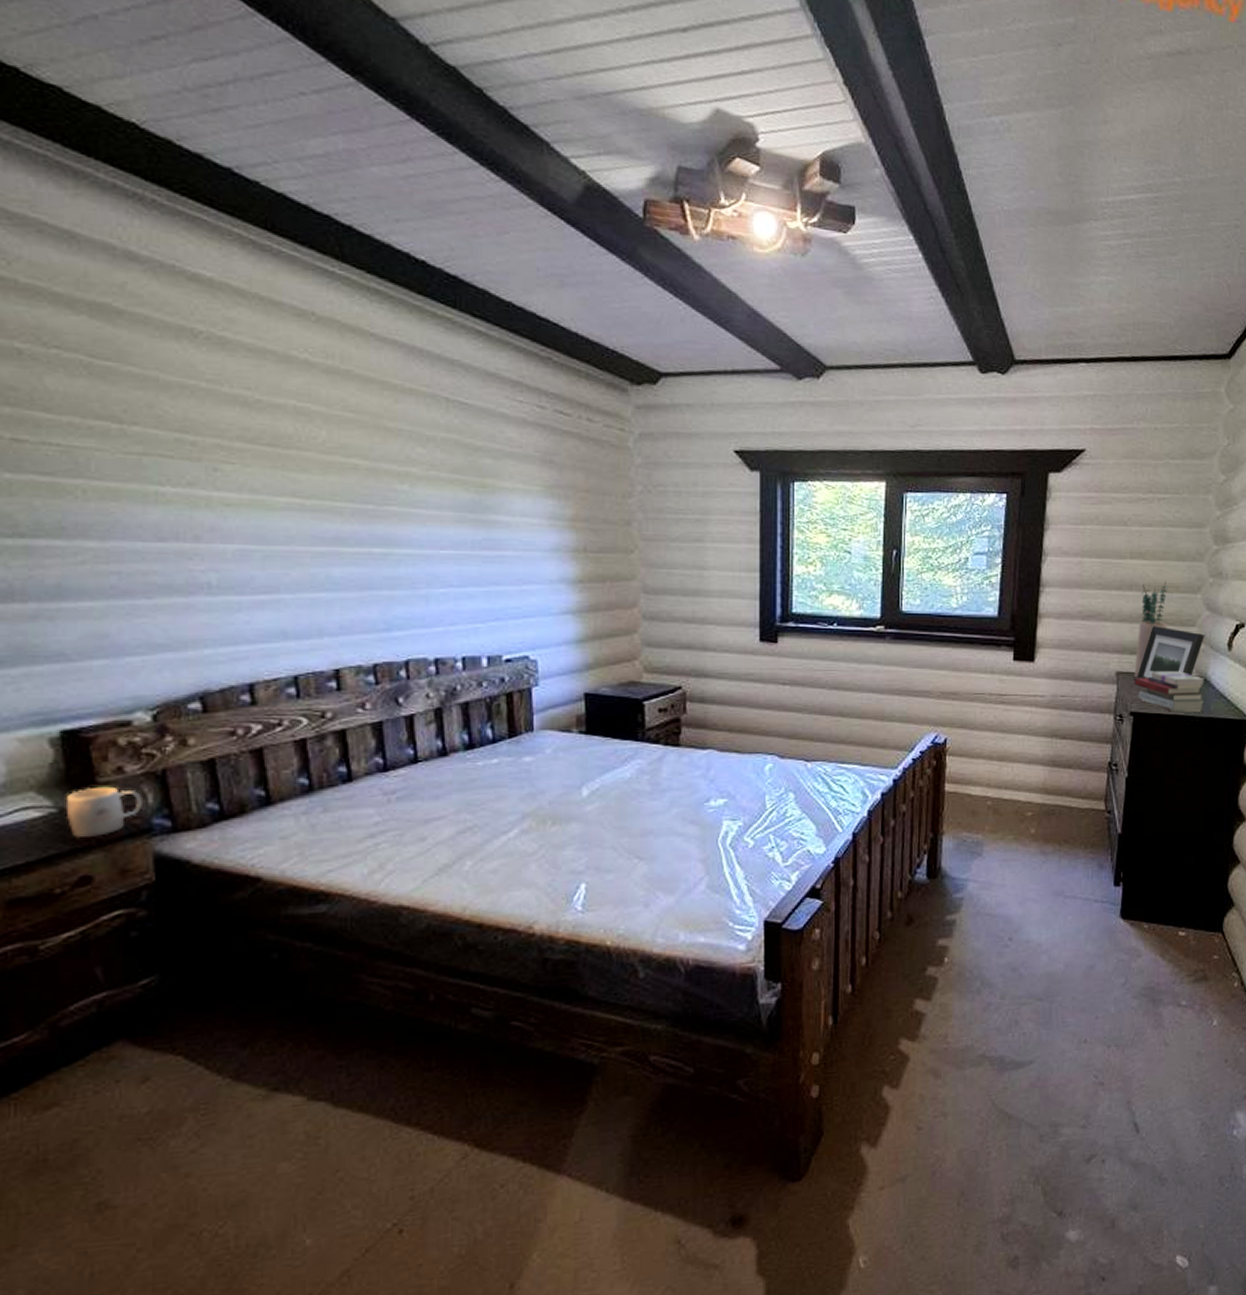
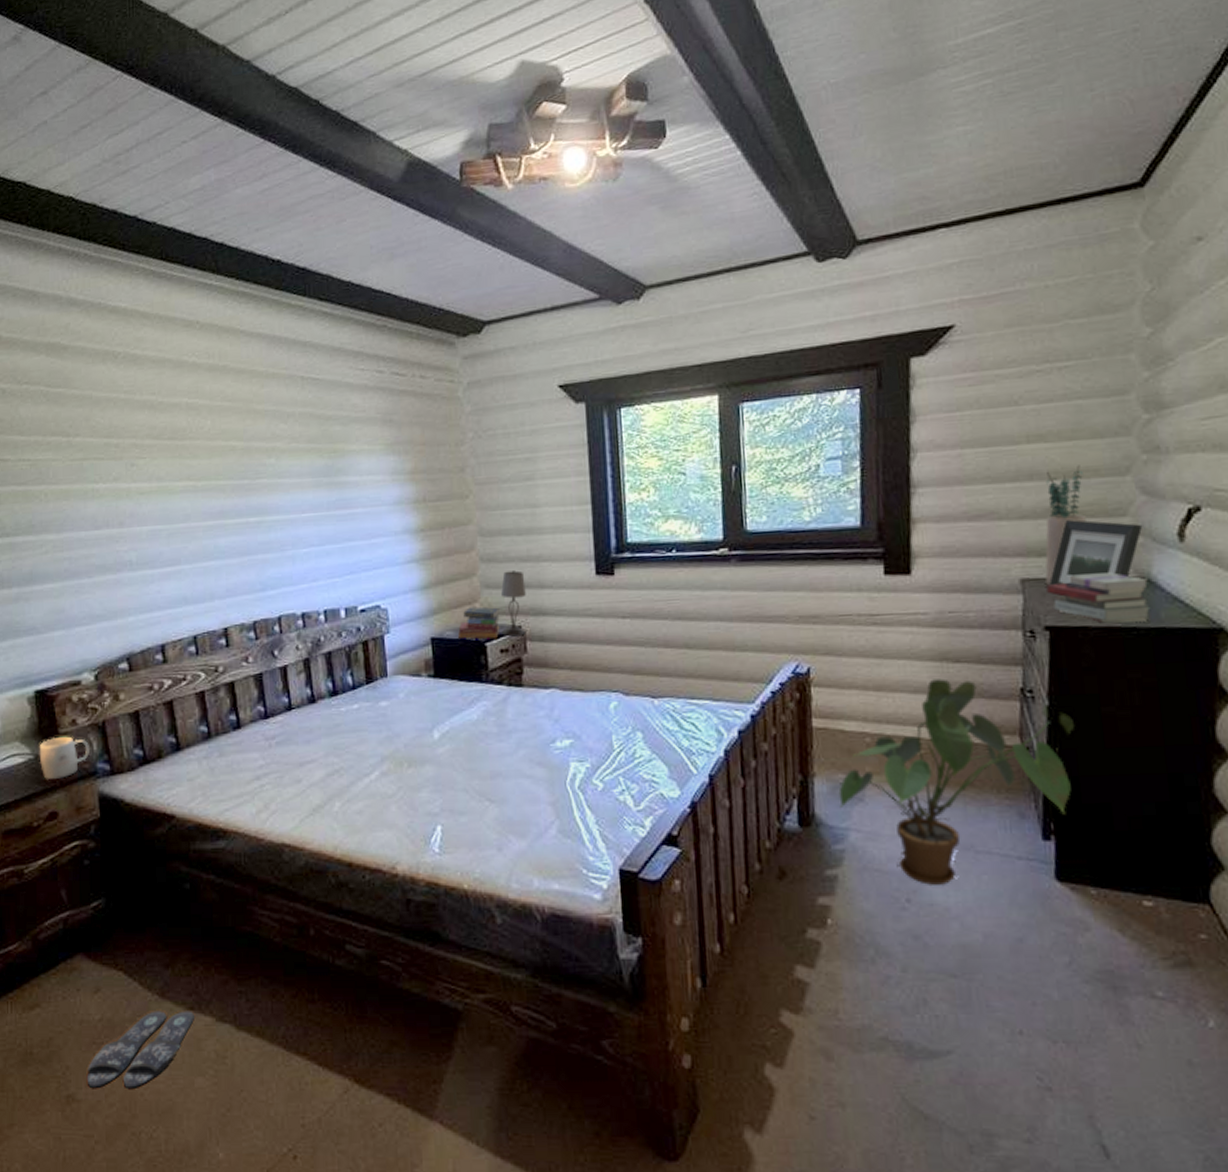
slippers: none [127,1092,279,1190] -> present [86,1011,194,1088]
books: none [615,664,660,698] -> present [458,607,501,640]
table lamp: none [661,631,688,697] -> present [501,570,526,637]
house plant: none [962,752,1145,925] -> present [838,678,1075,885]

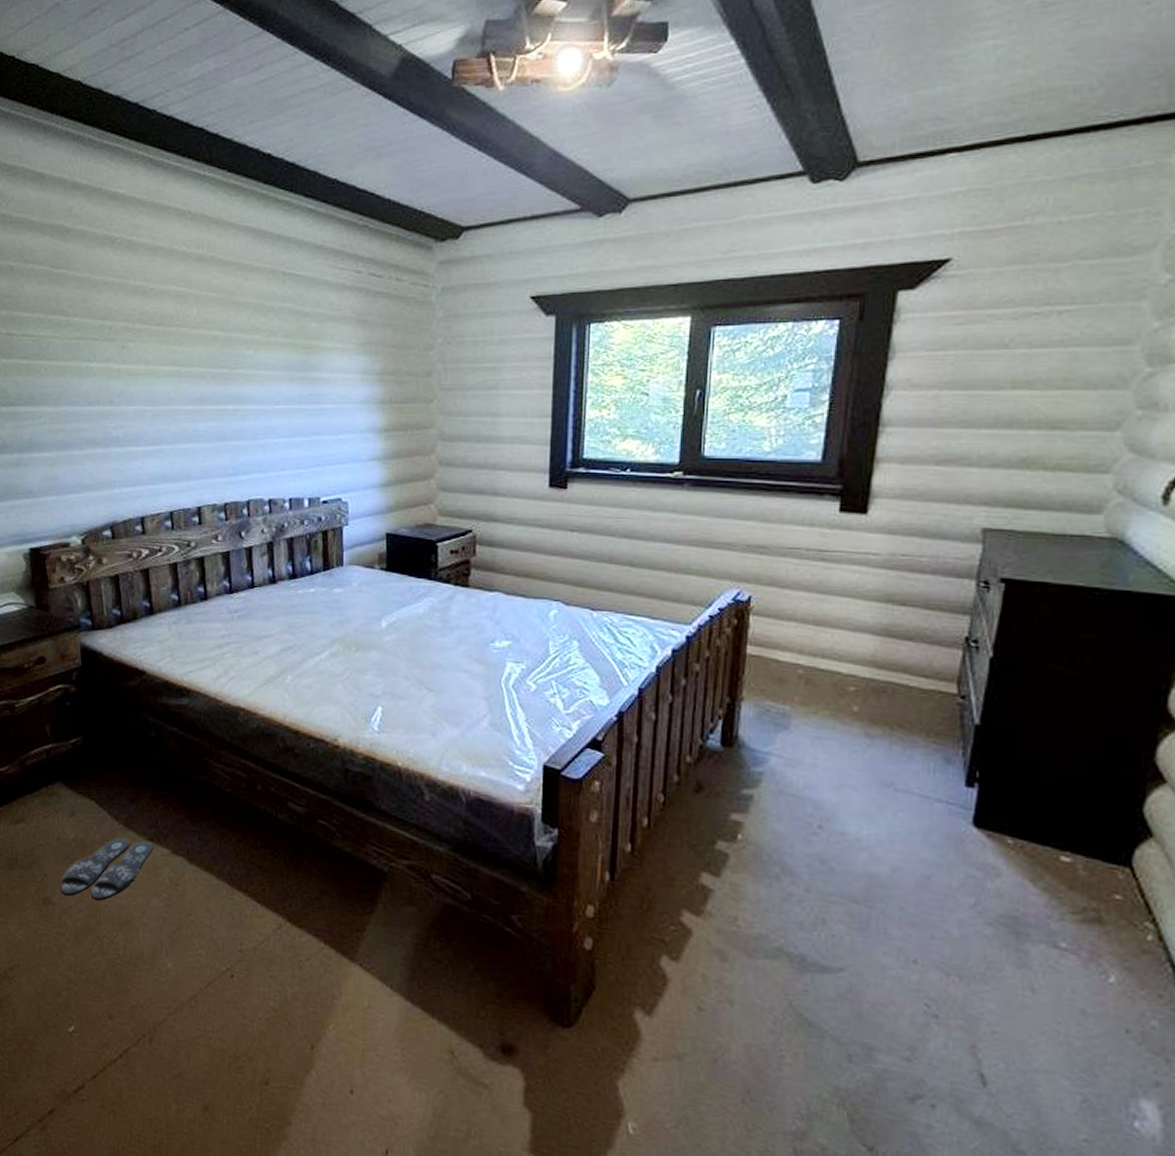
mug: present [39,736,89,781] -> none [31,591,75,629]
books: present [458,607,501,640] -> none [412,507,453,540]
table lamp: present [501,570,526,637] -> none [454,476,480,540]
house plant: present [838,678,1075,885] -> none [764,619,1018,817]
vase: present [1045,465,1086,586] -> none [1009,416,1068,538]
books: present [1046,572,1151,624] -> none [1009,529,1120,583]
picture frame: present [1048,519,1143,586] -> none [1011,472,1125,539]

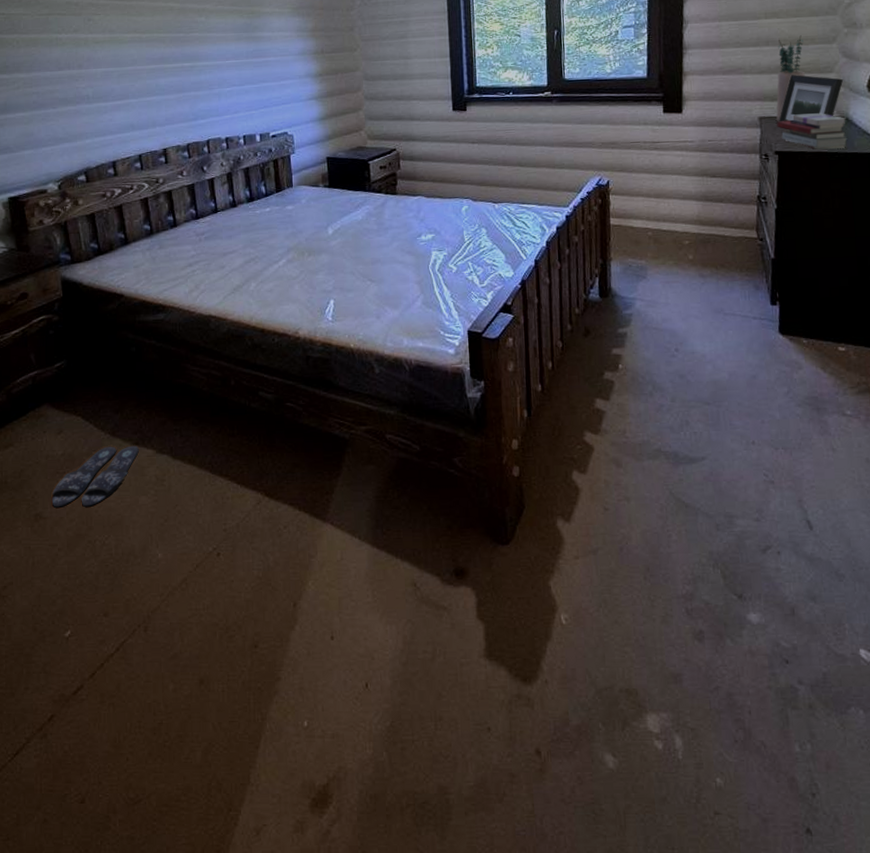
vase: none [1009,416,1068,538] -> present [776,35,805,122]
books: none [1009,529,1120,583] -> present [777,113,848,150]
picture frame: none [1011,472,1125,539] -> present [778,75,844,122]

